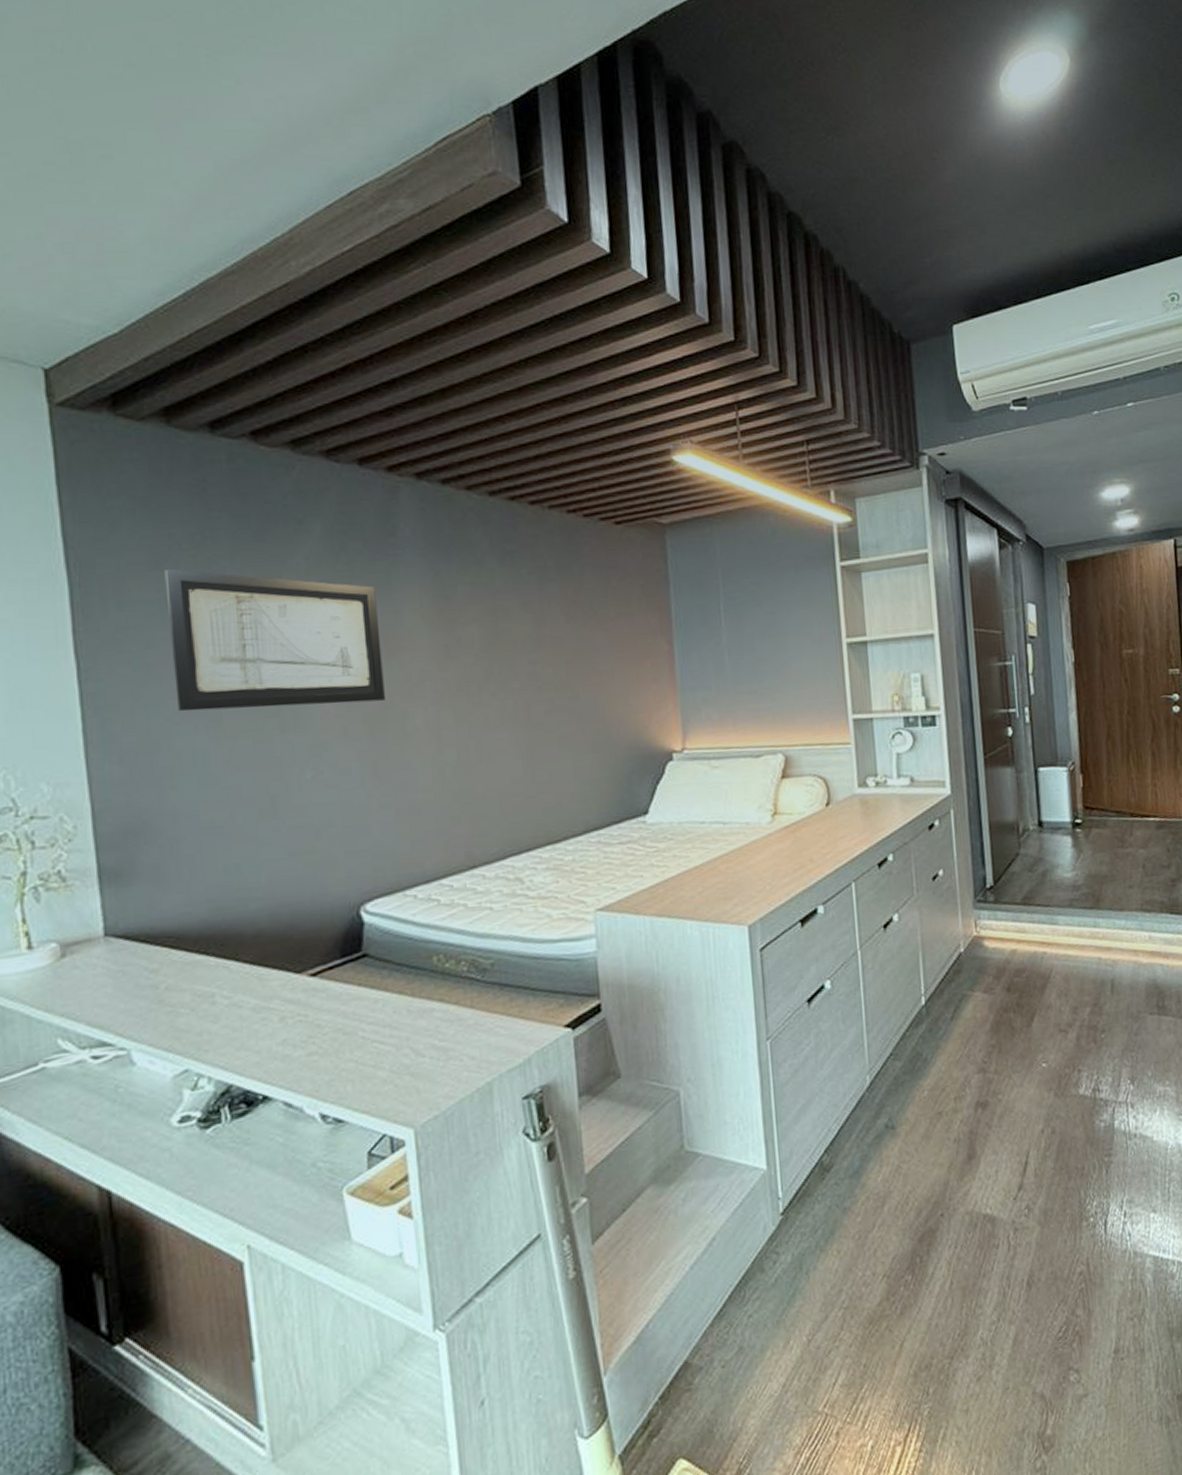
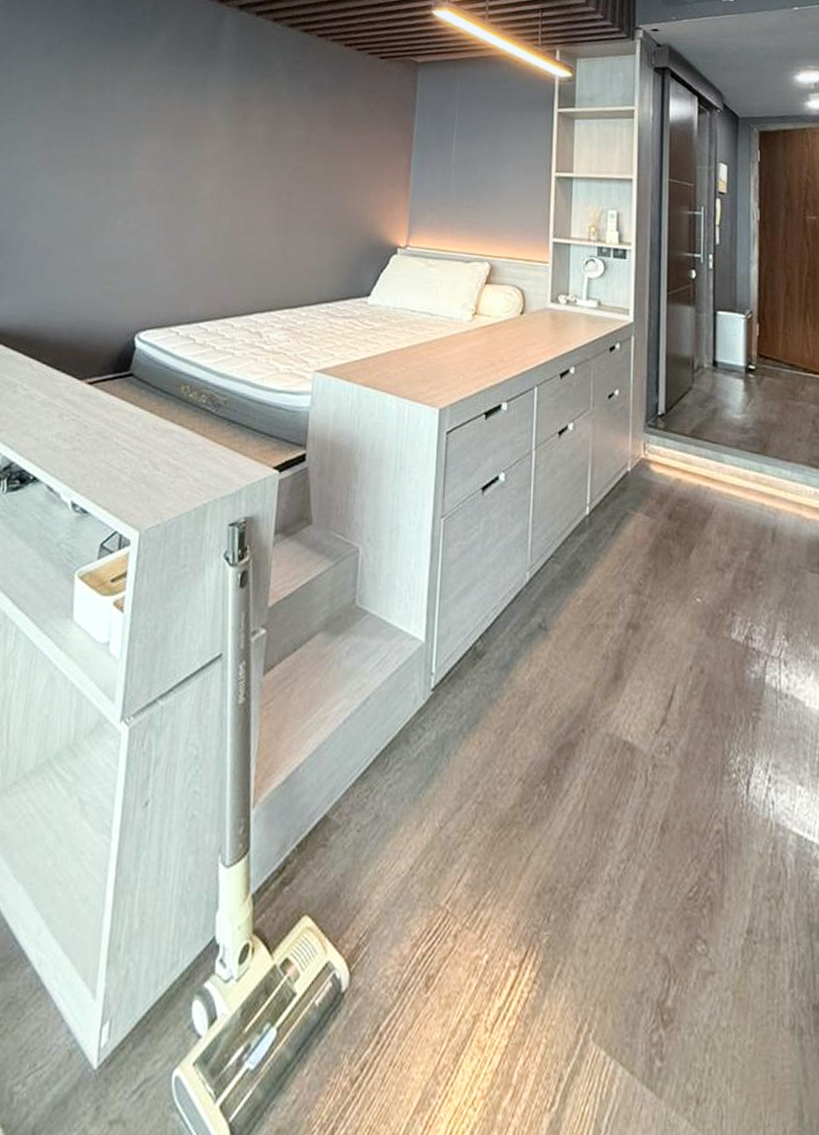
wall art: present [164,568,385,712] -> none [41,56,195,173]

